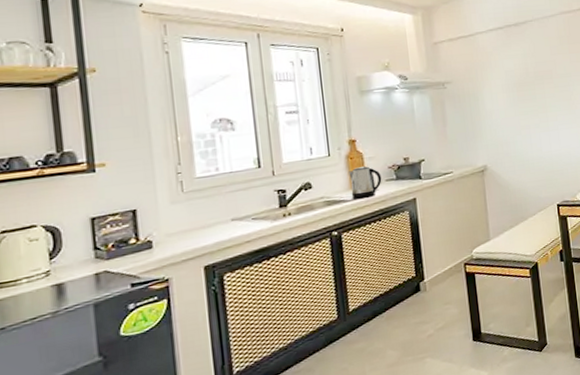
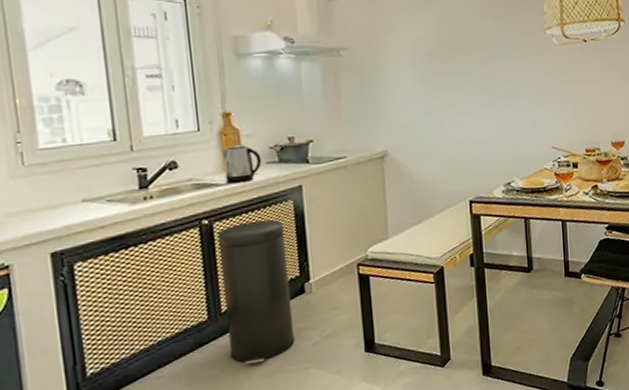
pedal bin: none [345,228,413,358] -> present [217,219,295,365]

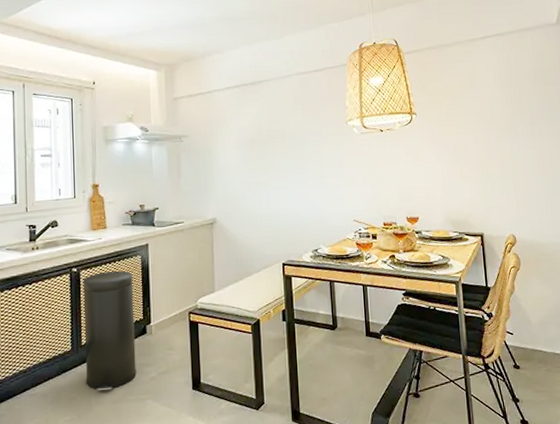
kettle: present [222,145,262,185] -> none [91,210,119,241]

